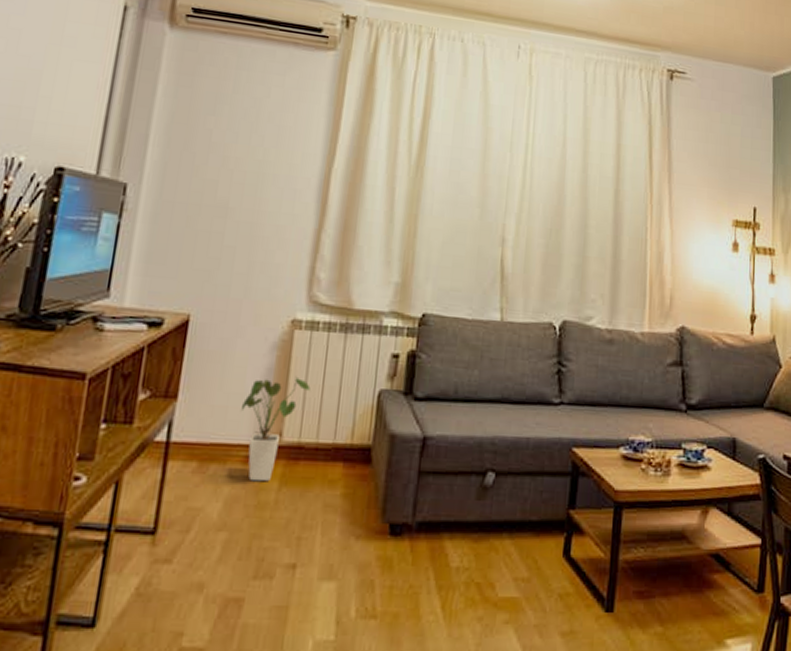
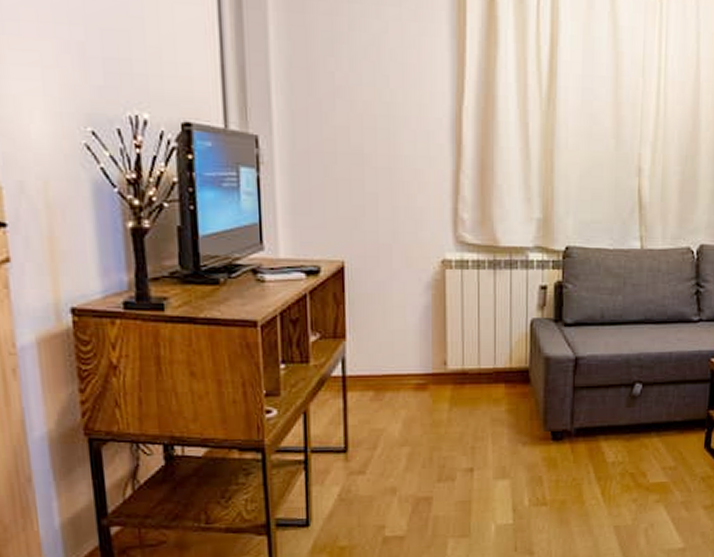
house plant: present [242,376,310,482] -> none [407,312,467,405]

